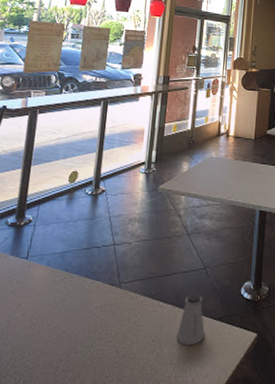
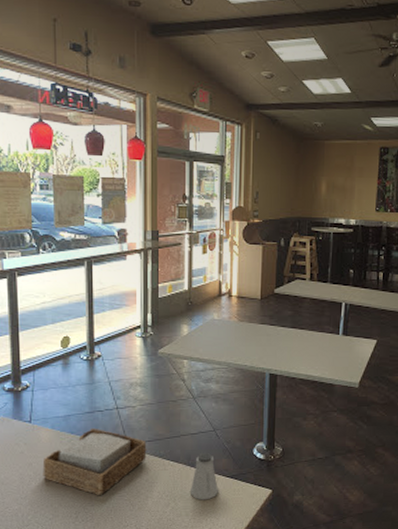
napkin holder: none [30,265,139,342] -> present [42,427,147,496]

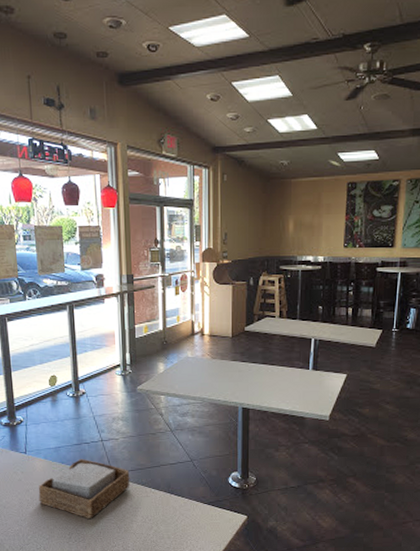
saltshaker: present [191,452,218,500] -> none [171,480,197,525]

